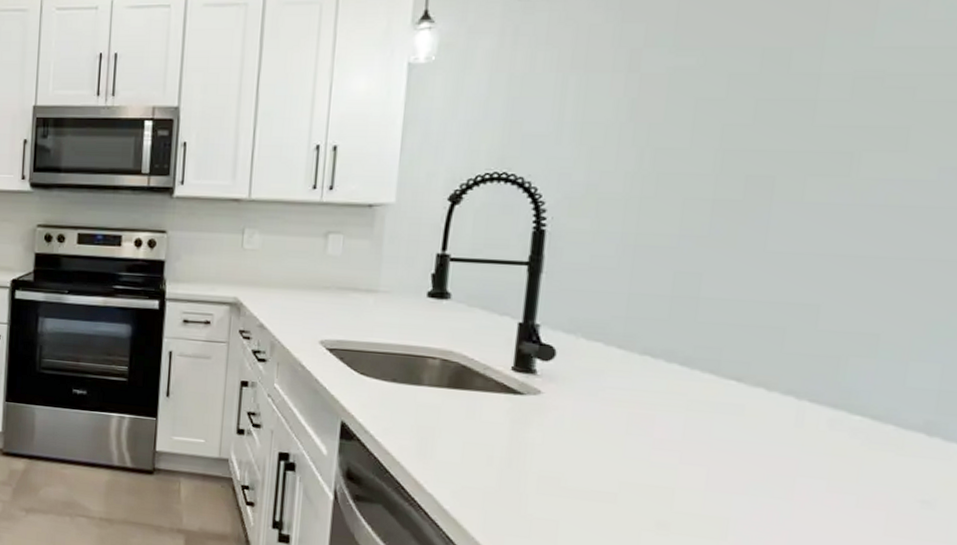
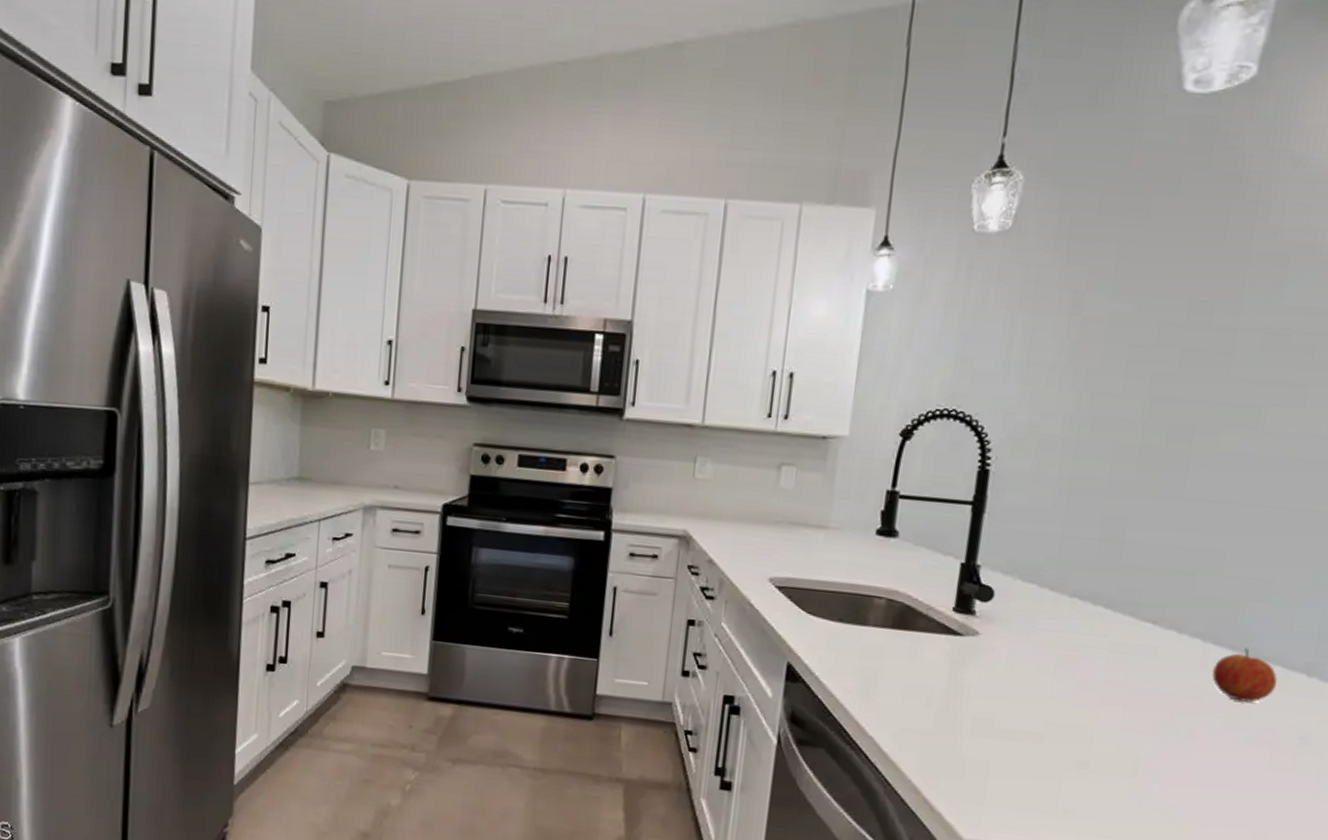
fruit: none [809,406,890,463] -> present [1211,648,1277,703]

